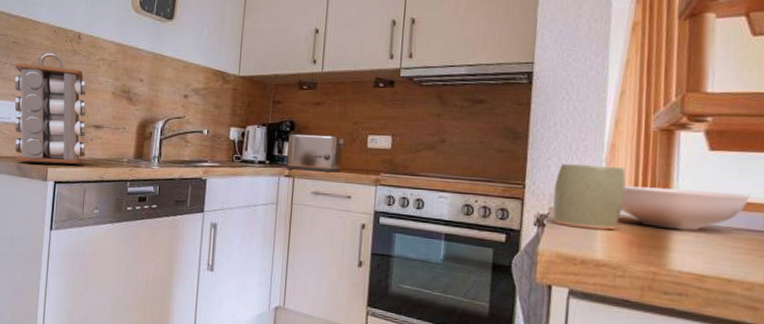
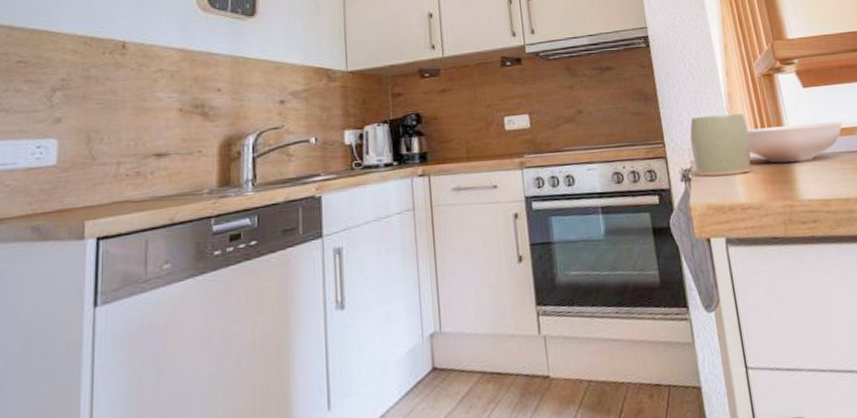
spice rack: present [14,53,86,166] -> none [22,70,144,221]
toaster: present [287,133,347,174] -> none [416,122,483,169]

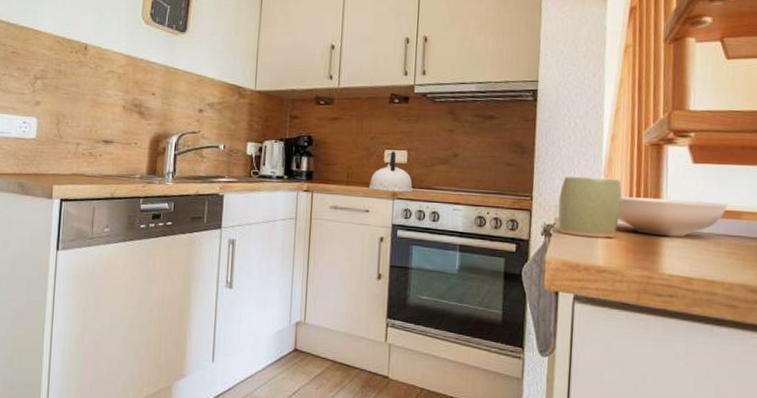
kettle: none [492,117,542,163] -> present [368,151,414,193]

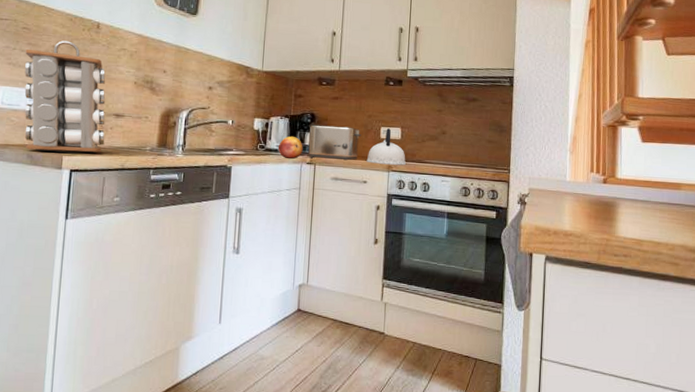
spice rack: none [14,64,94,183] -> present [24,40,106,154]
fruit: none [272,161,300,187] -> present [277,136,304,160]
toaster: none [305,148,364,188] -> present [308,124,362,161]
mug: present [558,176,622,238] -> none [531,152,585,206]
bowl: present [618,197,728,236] -> none [581,170,670,204]

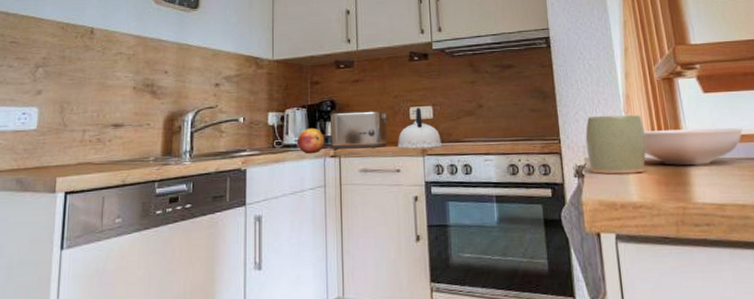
spice rack: present [24,40,106,154] -> none [13,51,103,176]
mug: none [531,152,585,206] -> present [585,114,646,174]
bowl: none [581,170,670,204] -> present [643,128,743,165]

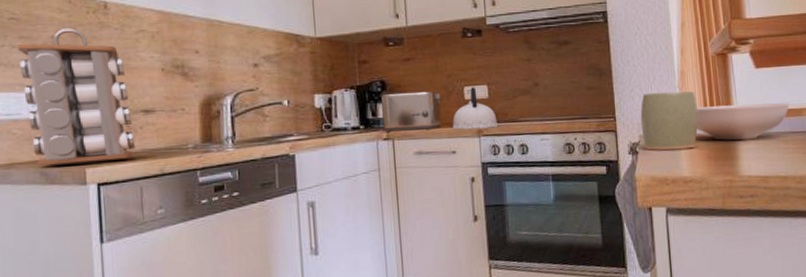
spice rack: none [13,51,103,176] -> present [17,28,136,167]
fruit: present [296,127,326,154] -> none [346,109,378,138]

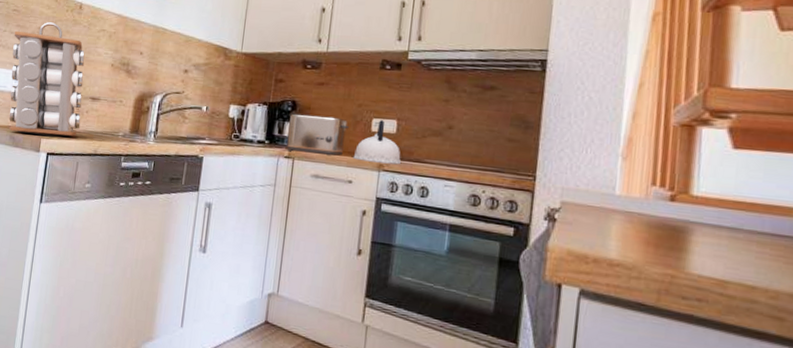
mug: present [640,91,698,151] -> none [564,156,644,228]
bowl: present [696,103,790,140] -> none [637,182,777,232]

